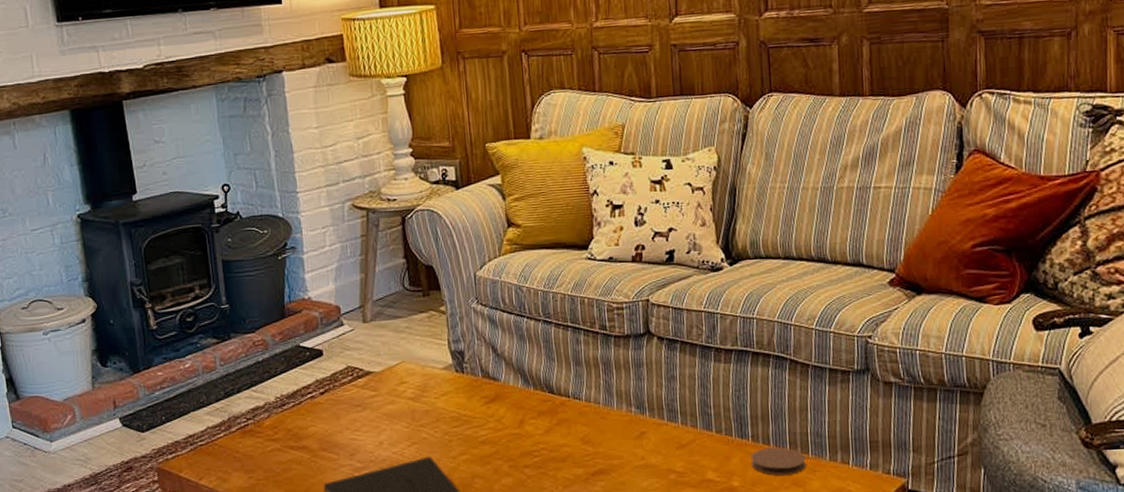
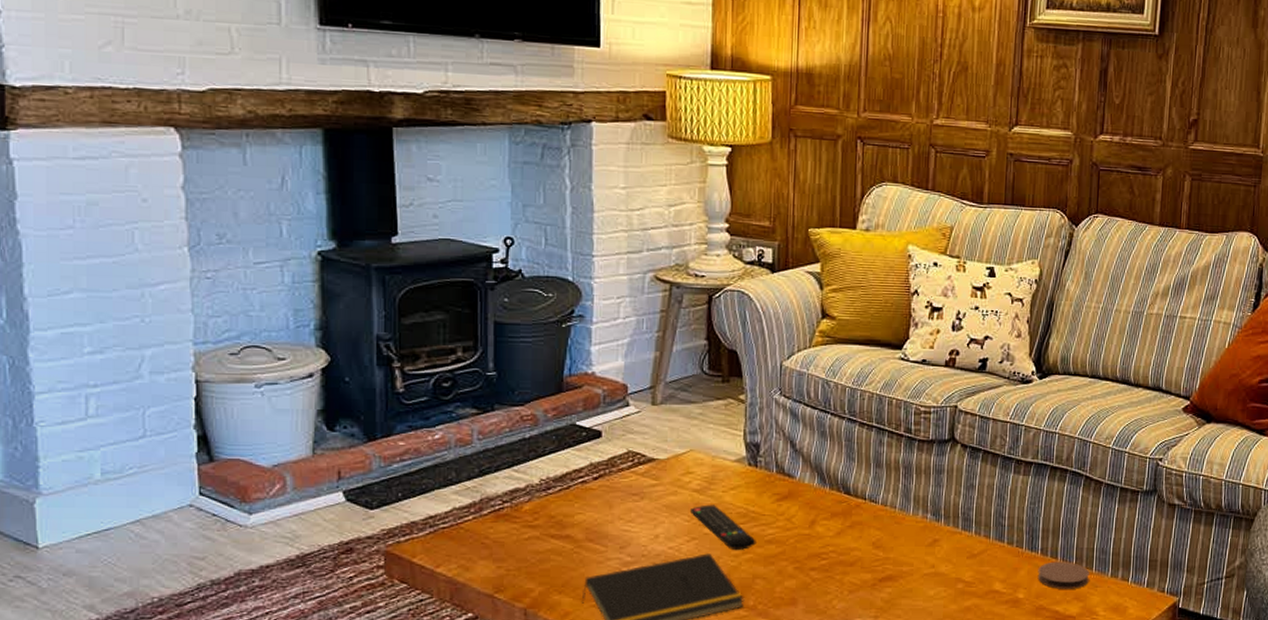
remote control: none [407,411,471,453] -> present [689,504,756,551]

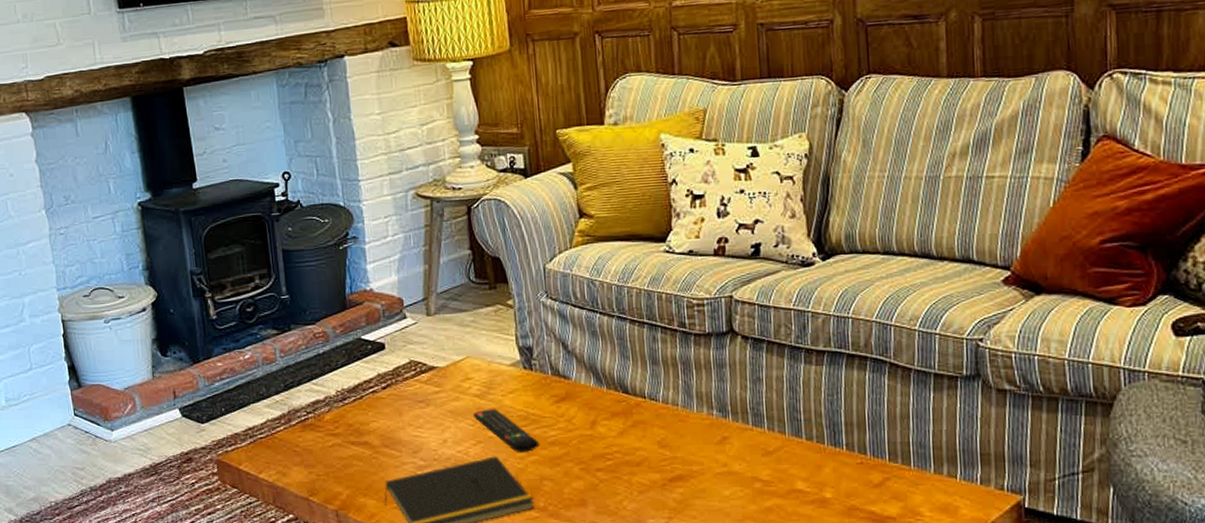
coaster: present [1037,561,1090,589] -> none [845,457,908,488]

